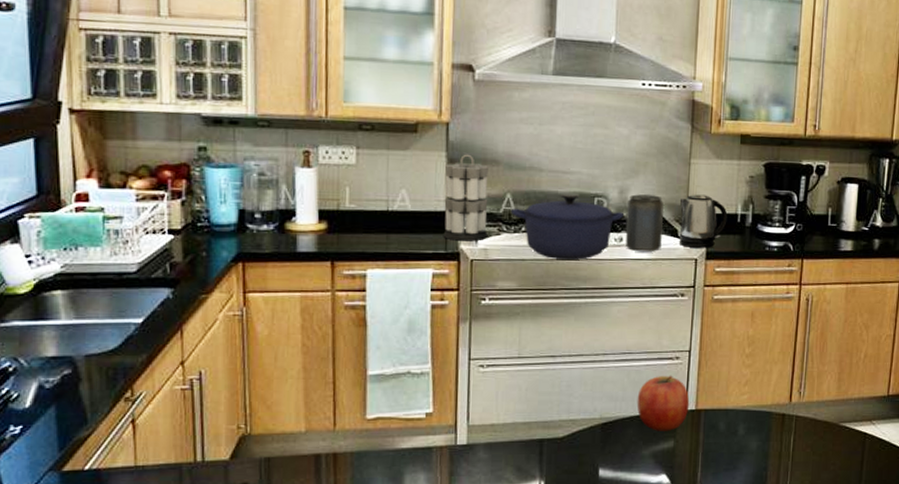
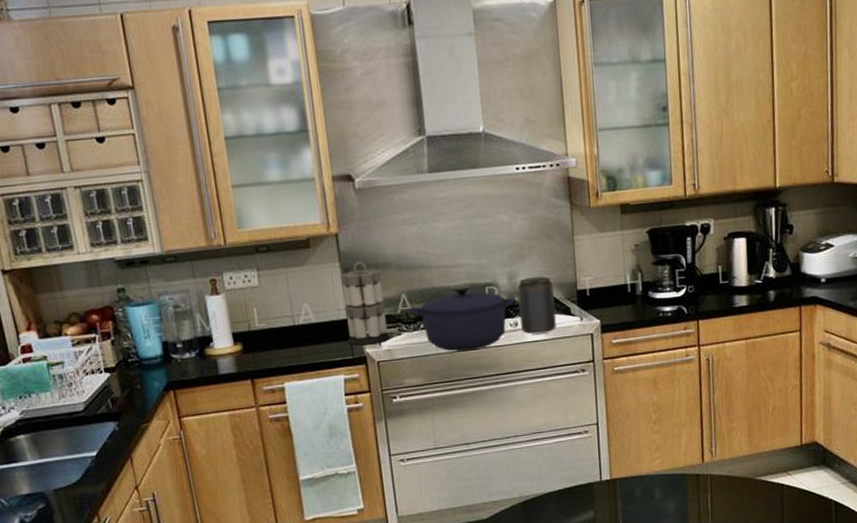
fruit: present [636,375,690,431] -> none [552,449,604,504]
kettle: present [679,194,728,249] -> none [568,269,618,324]

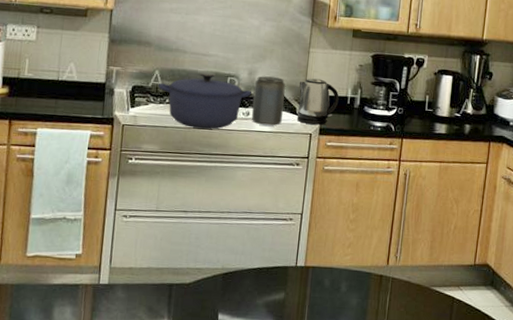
spice rack: present [340,261,390,346] -> none [101,36,142,109]
kettle: none [568,269,618,324] -> present [296,78,339,125]

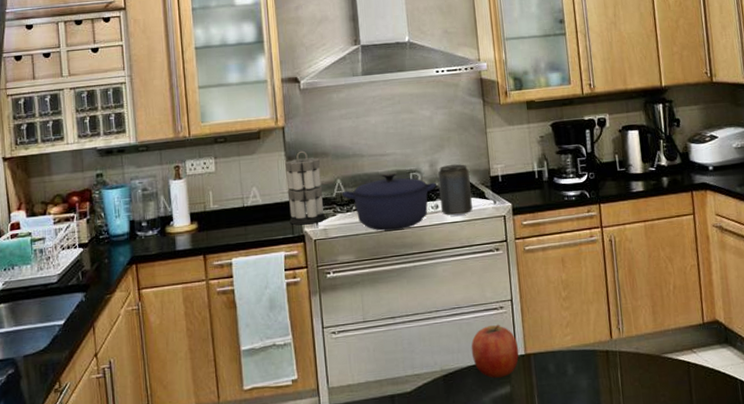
spice rack: none [101,36,142,109] -> present [285,150,326,225]
fruit: none [254,234,300,284] -> present [471,324,519,378]
kettle: present [296,78,339,125] -> none [482,158,527,207]

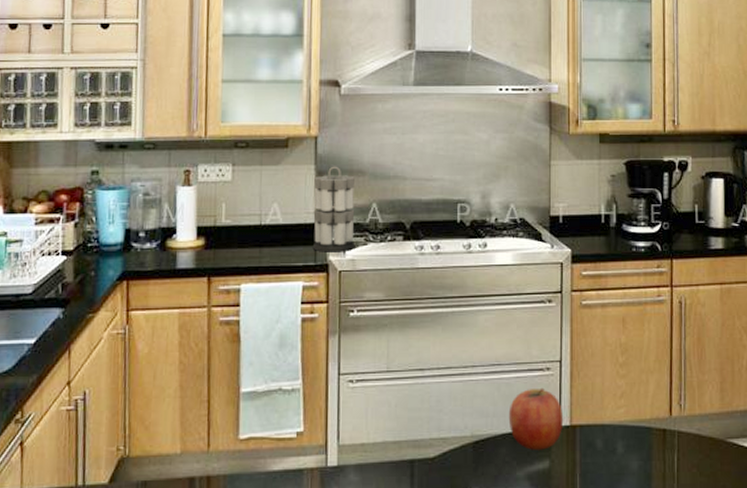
cooking pot: present [341,171,436,231] -> none [376,200,486,267]
soda can: present [437,164,473,216] -> none [489,198,526,258]

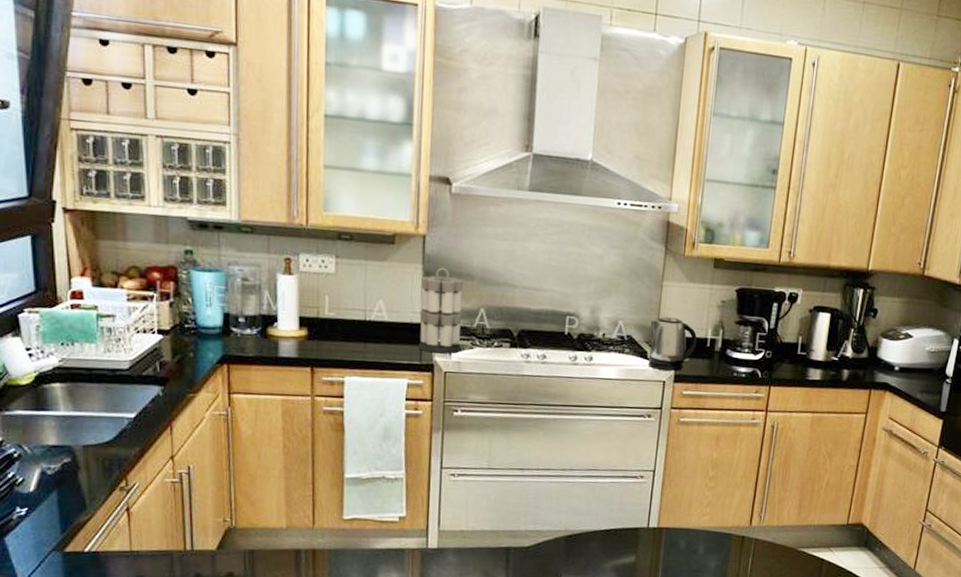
fruit: present [508,387,564,450] -> none [600,493,652,547]
kettle: none [542,196,591,252] -> present [647,316,698,372]

